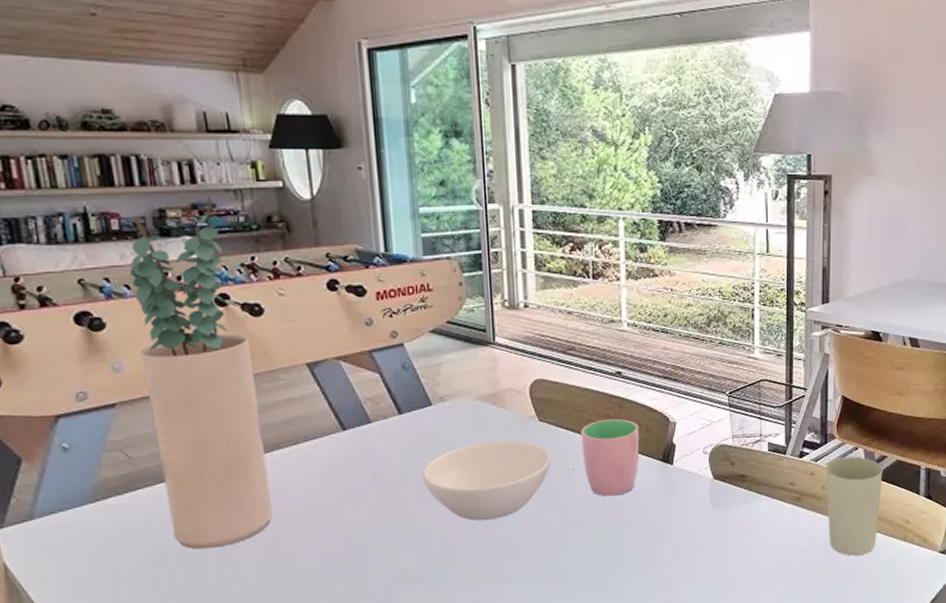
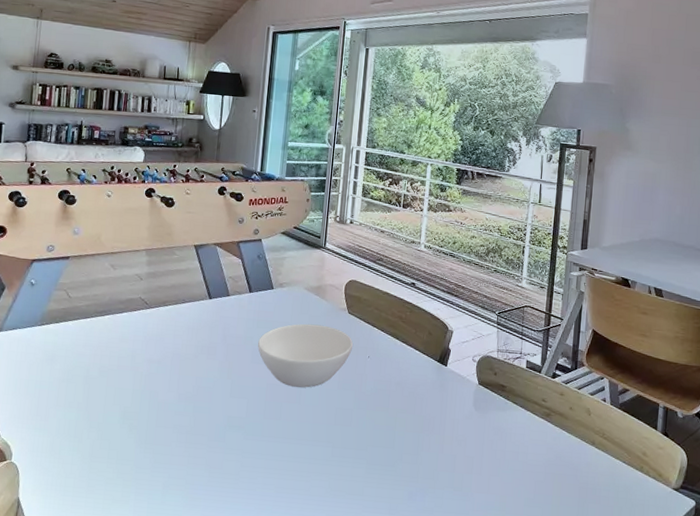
vase: present [130,196,274,549] -> none [84,121,162,374]
cup: present [581,418,640,496] -> none [377,320,424,385]
cup: present [826,456,883,556] -> none [572,384,625,477]

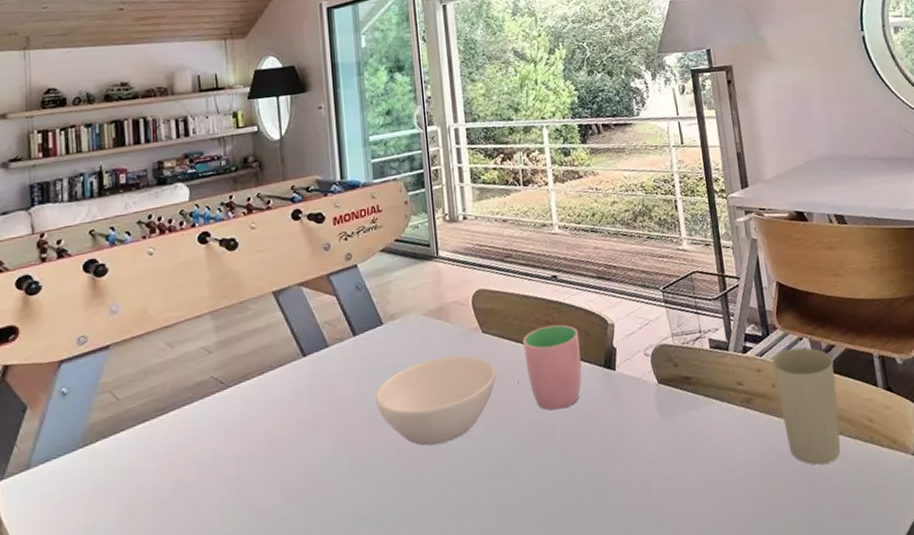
cup: none [377,320,424,385] -> present [523,324,582,411]
cup: none [572,384,625,477] -> present [772,347,841,465]

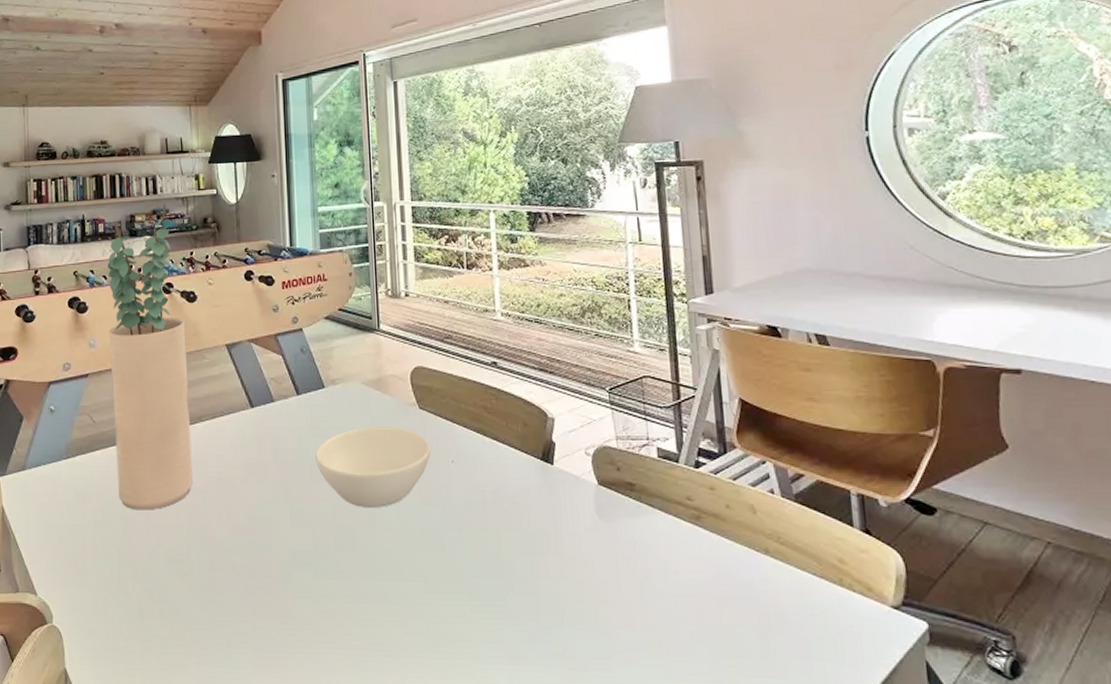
vase: none [131,146,239,493] -> present [107,203,194,510]
cup: present [523,324,582,411] -> none [459,410,519,494]
cup: present [772,347,841,465] -> none [728,472,803,597]

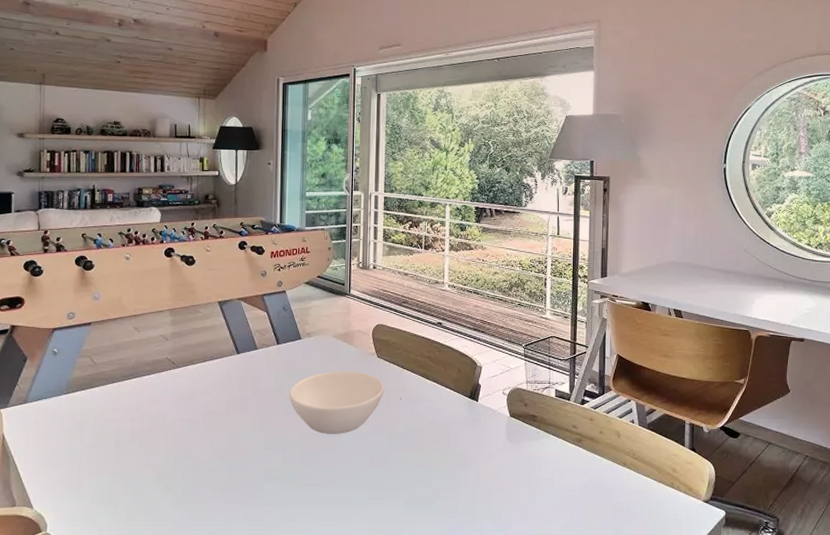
vase: present [107,203,194,510] -> none [112,180,183,437]

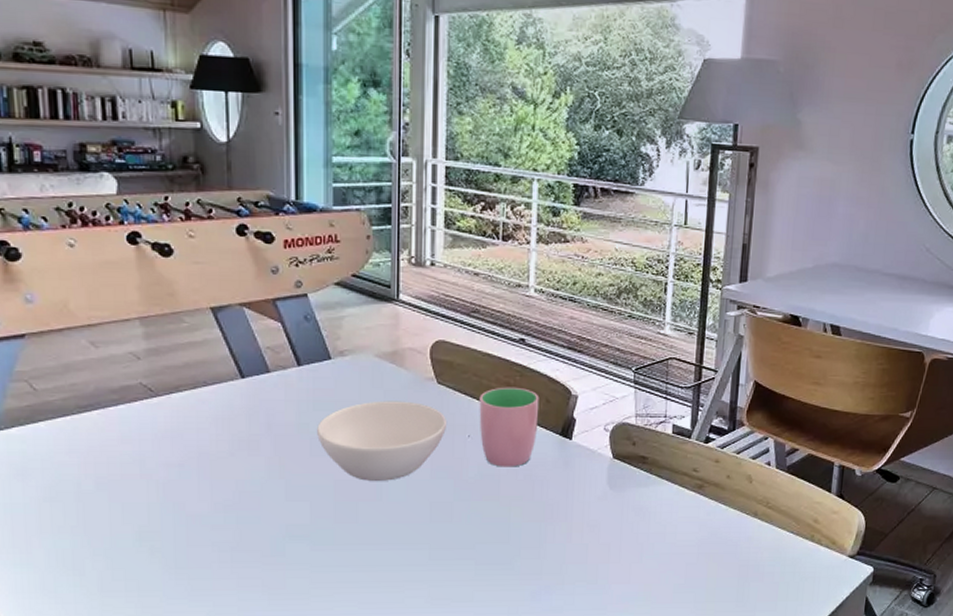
cup: none [408,360,453,424] -> present [479,387,540,467]

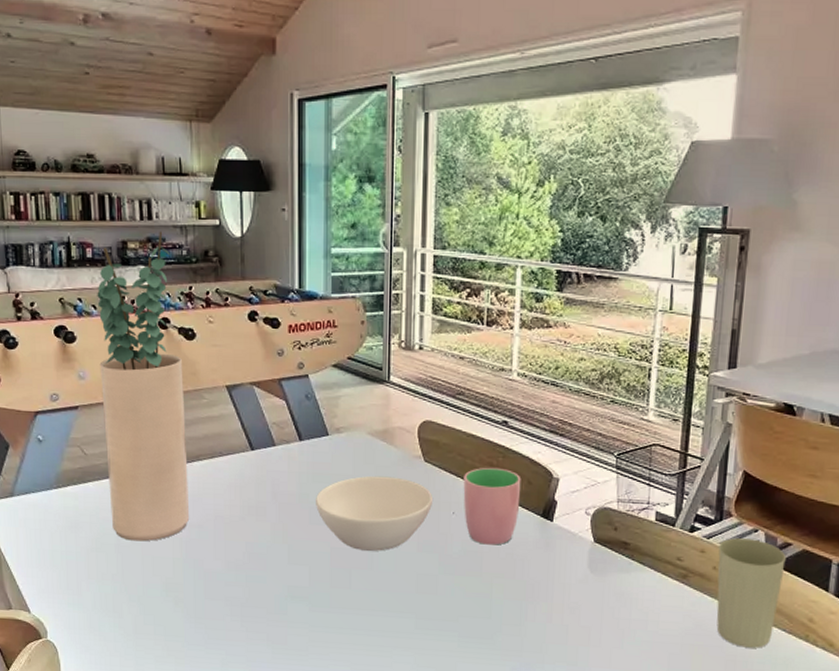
vase: none [48,133,168,487] -> present [97,231,190,542]
cup: none [730,447,794,552] -> present [716,538,786,648]

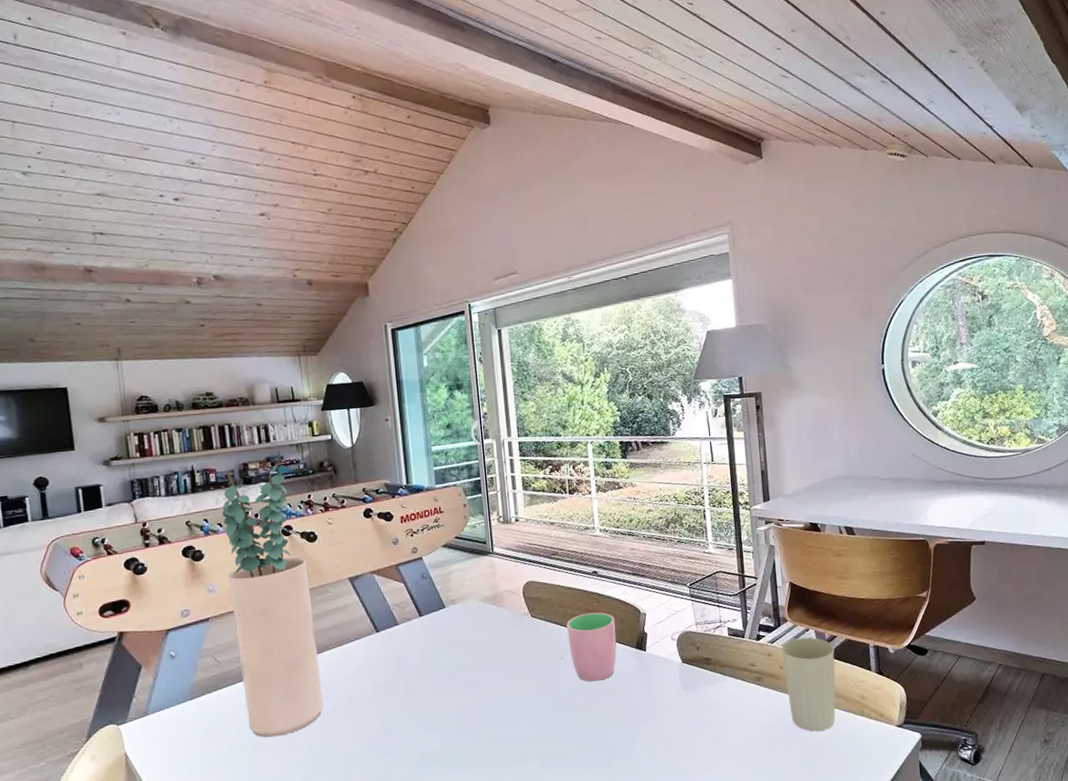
soup bowl: present [316,476,434,551] -> none [439,635,543,707]

